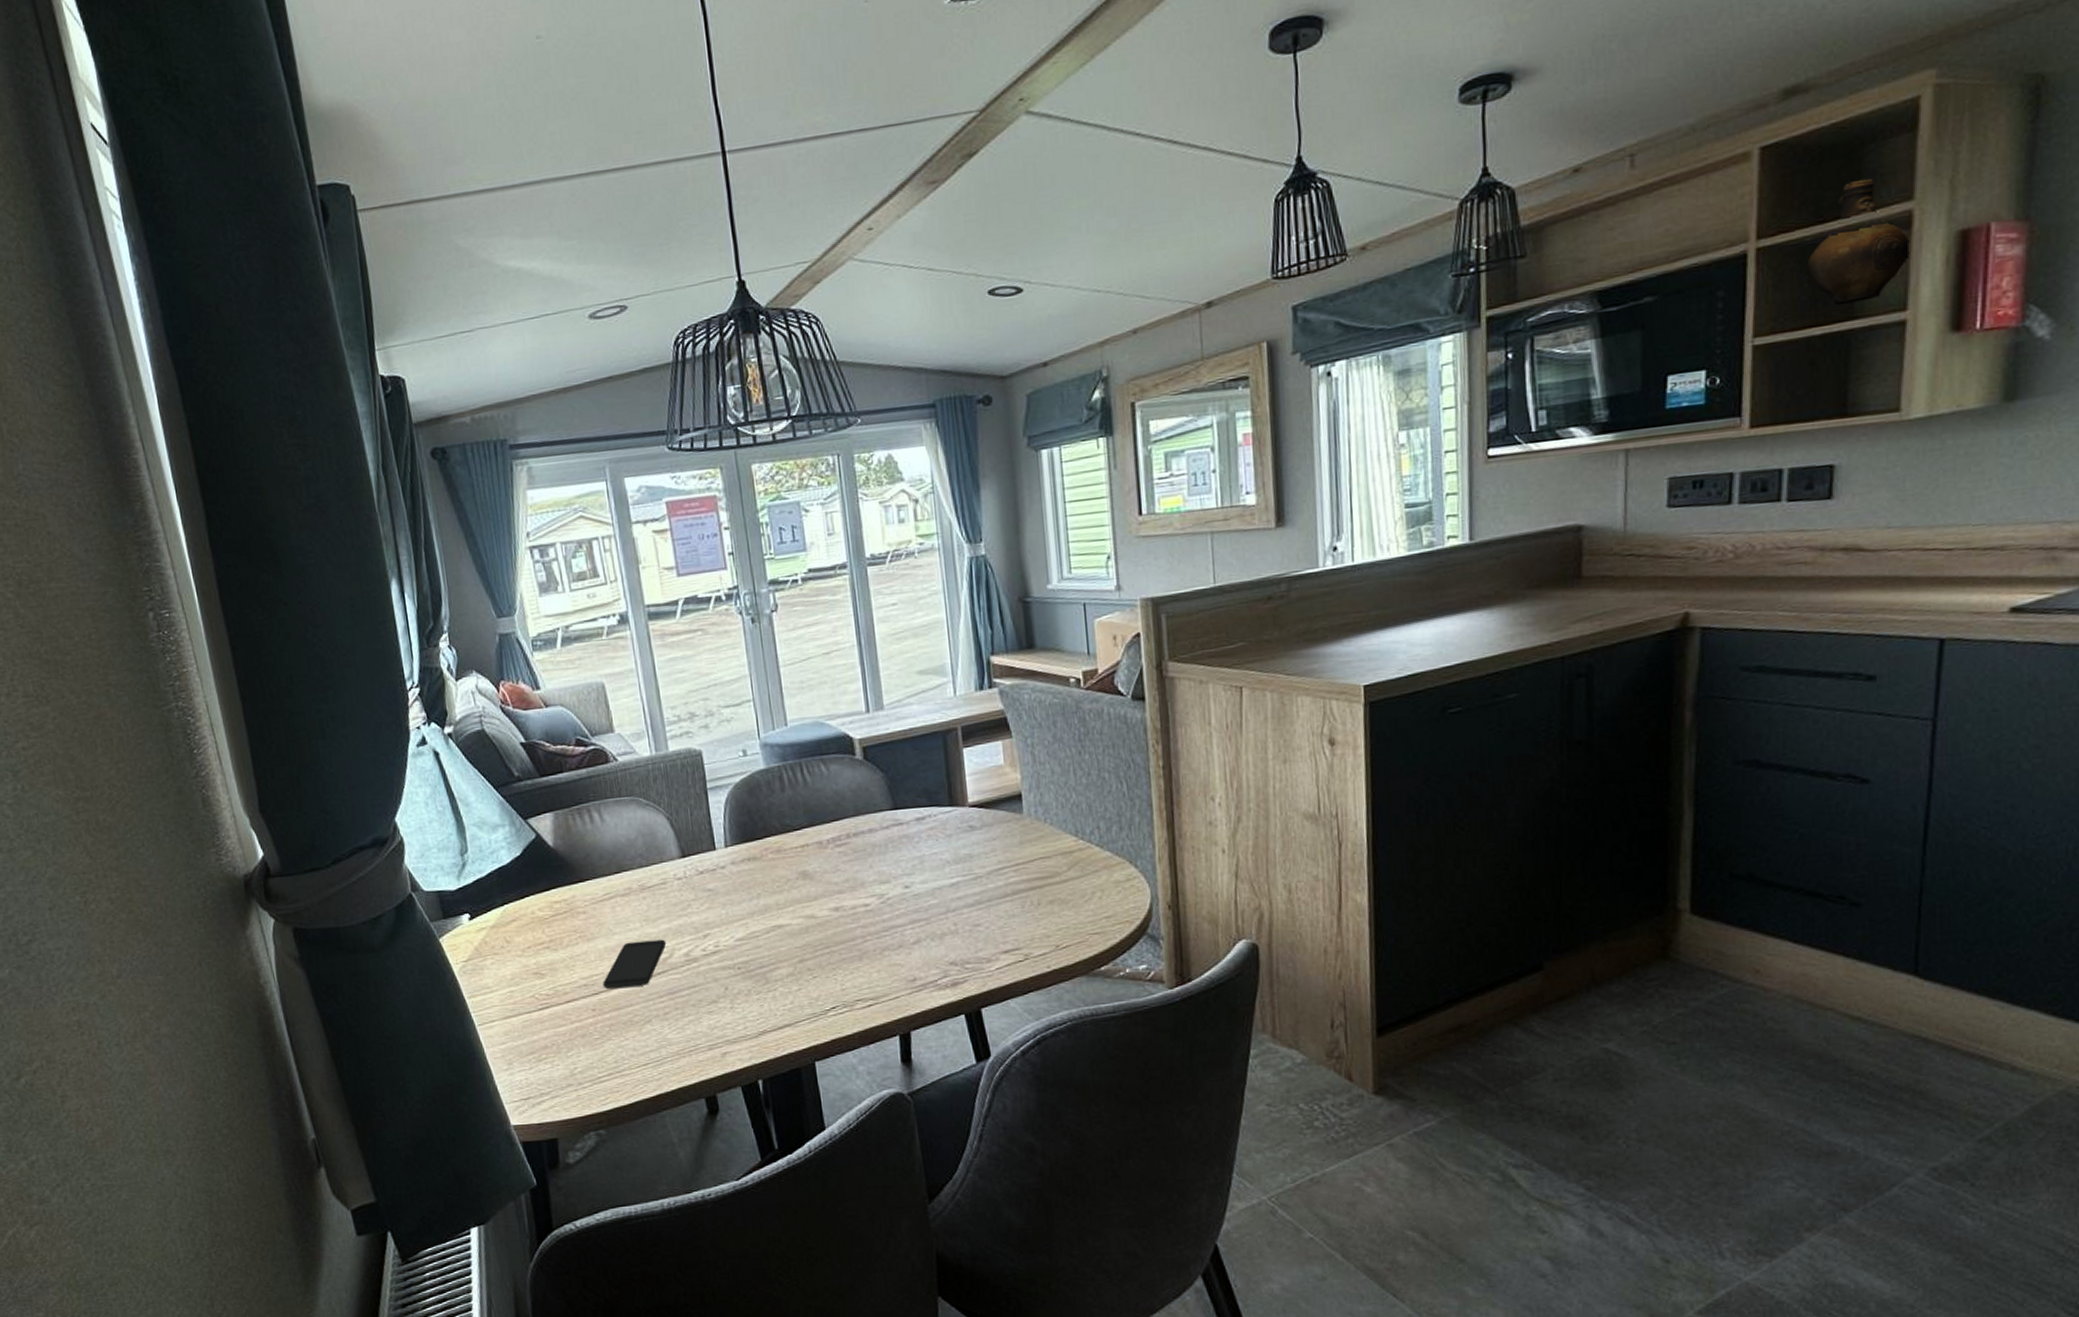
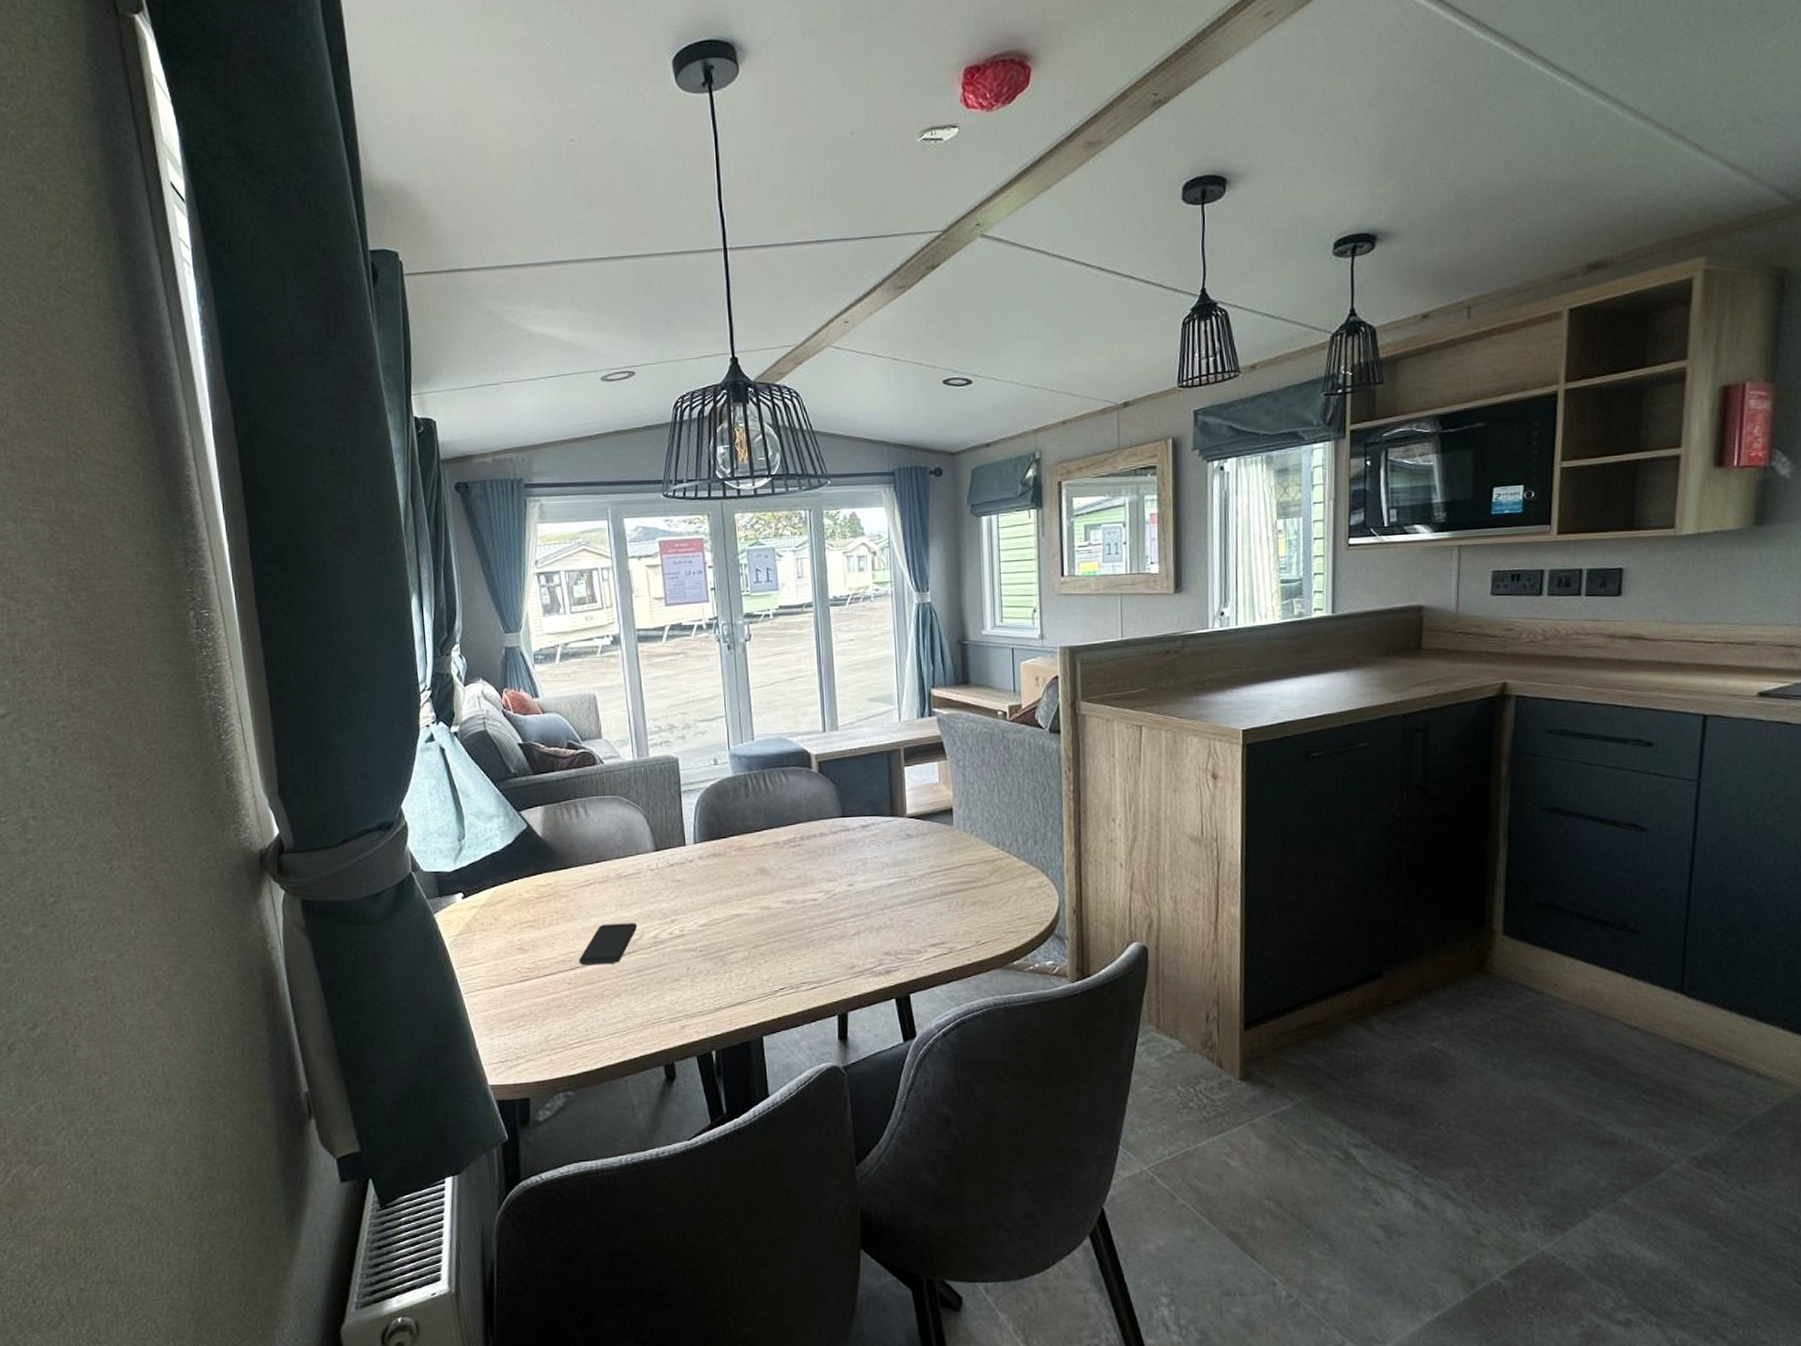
ceramic jug: present [1807,179,1910,305] -> none [1604,341,1684,439]

